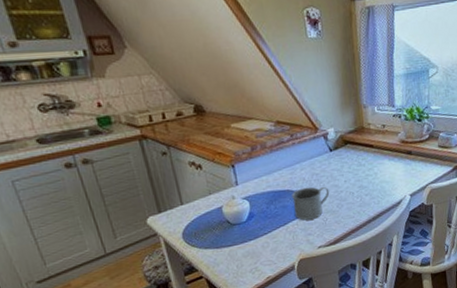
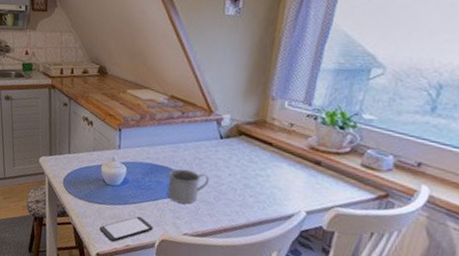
smartphone: none [235,245,289,280] -> present [99,216,153,243]

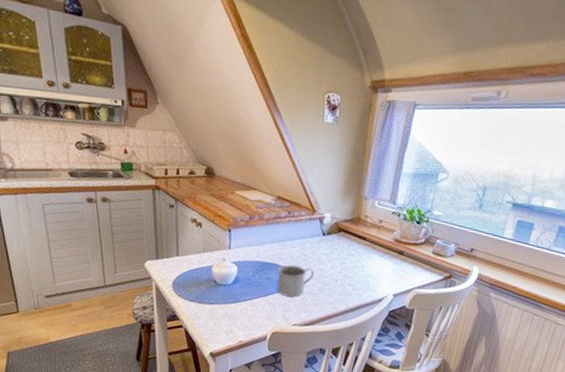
smartphone: present [99,216,153,243] -> none [212,312,265,340]

